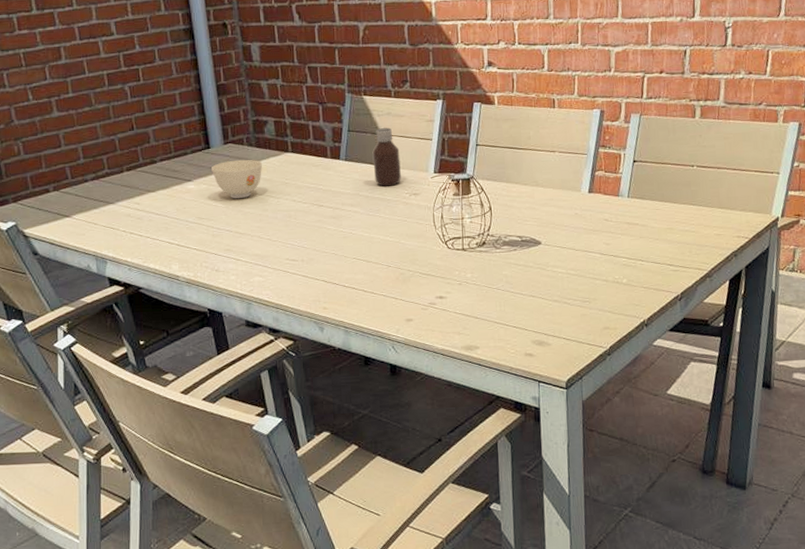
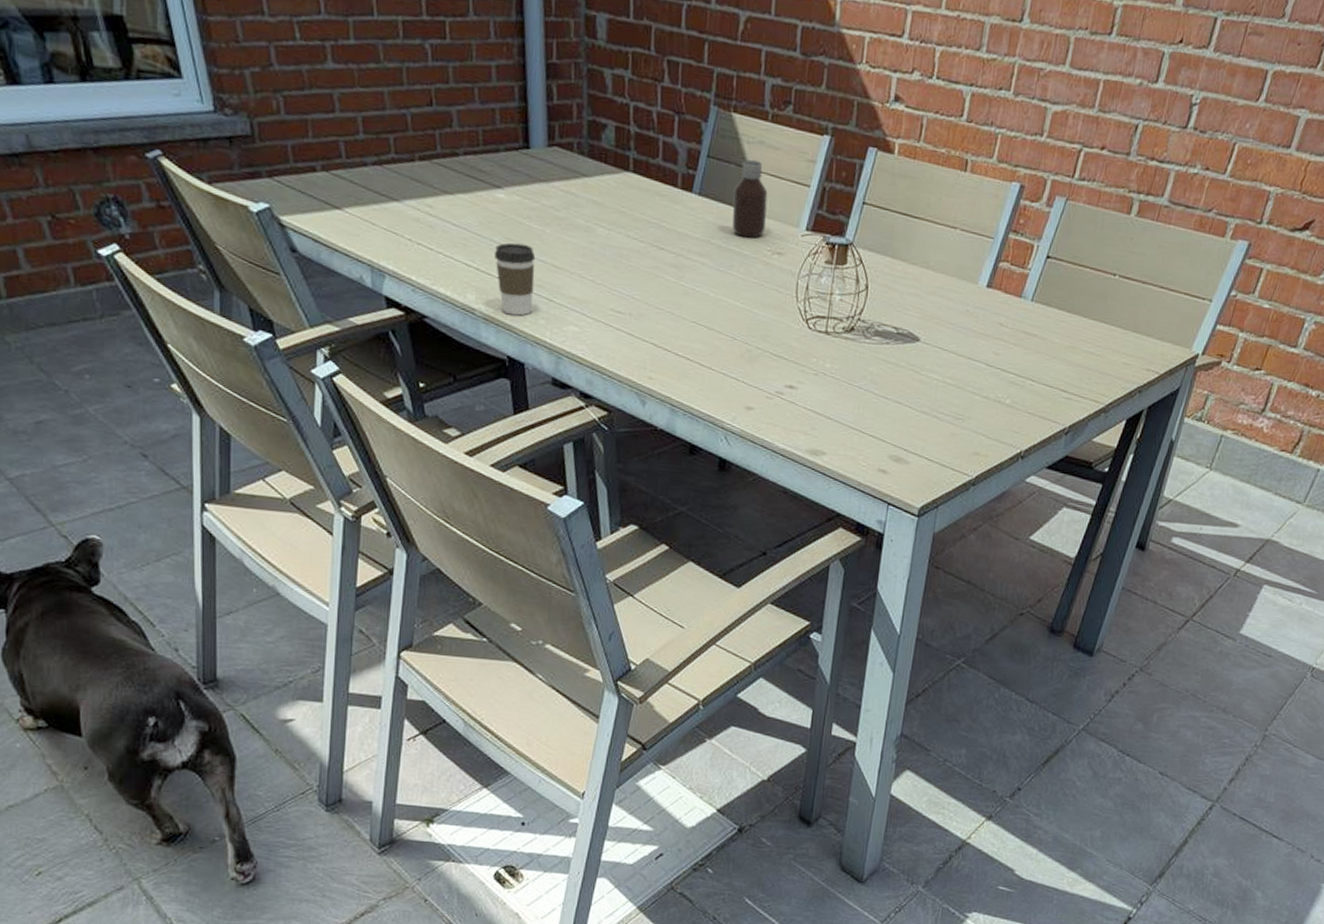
coffee cup: none [190,220,225,276] -> present [494,242,536,316]
bowl: present [212,159,263,199] -> none [529,169,595,223]

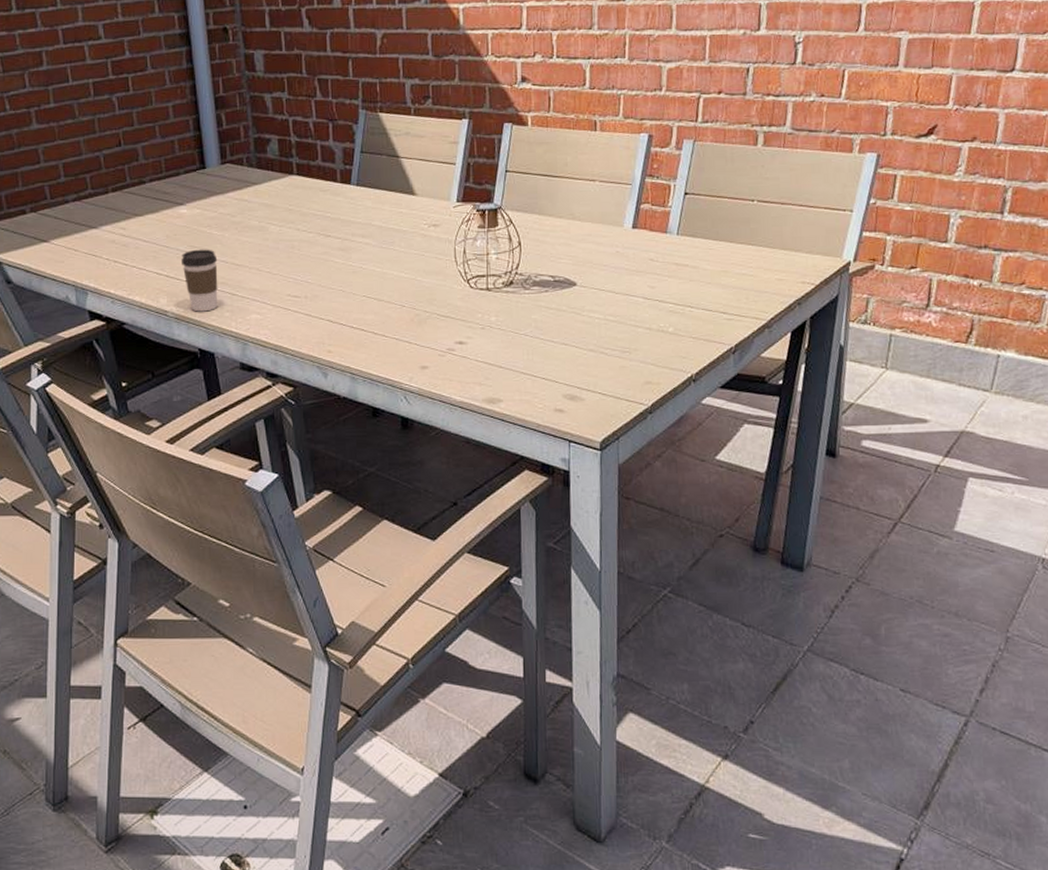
bottle: present [732,159,768,238] -> none [387,149,419,216]

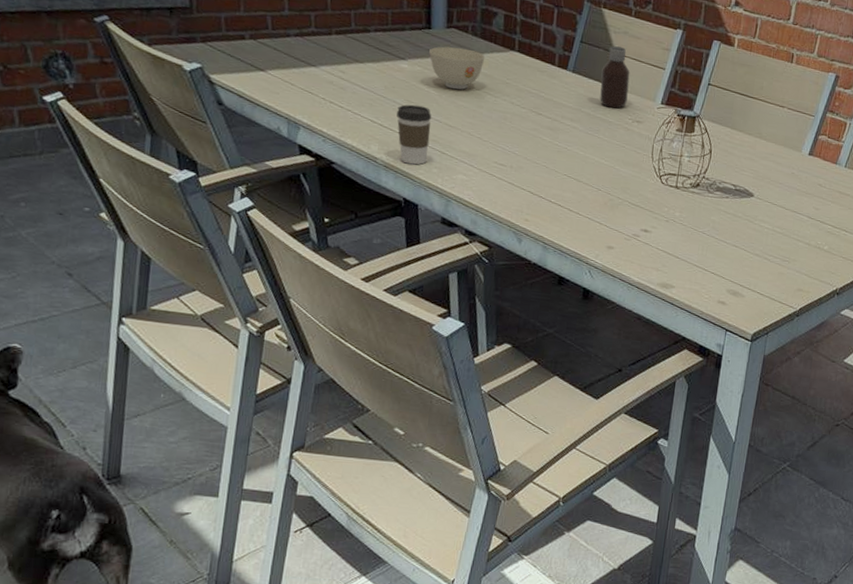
bowl: none [207,181,264,226] -> present [429,46,486,90]
bottle: none [387,149,419,216] -> present [600,46,630,109]

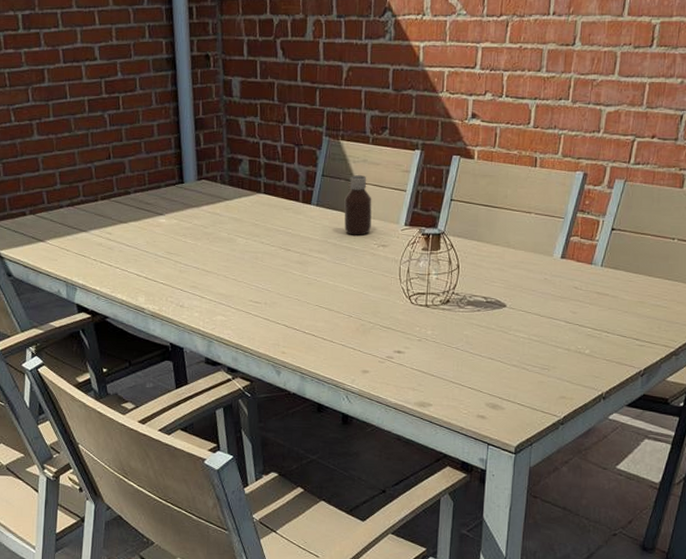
coffee cup: present [396,104,432,165] -> none [158,255,190,311]
bowl: present [429,46,486,90] -> none [184,197,234,237]

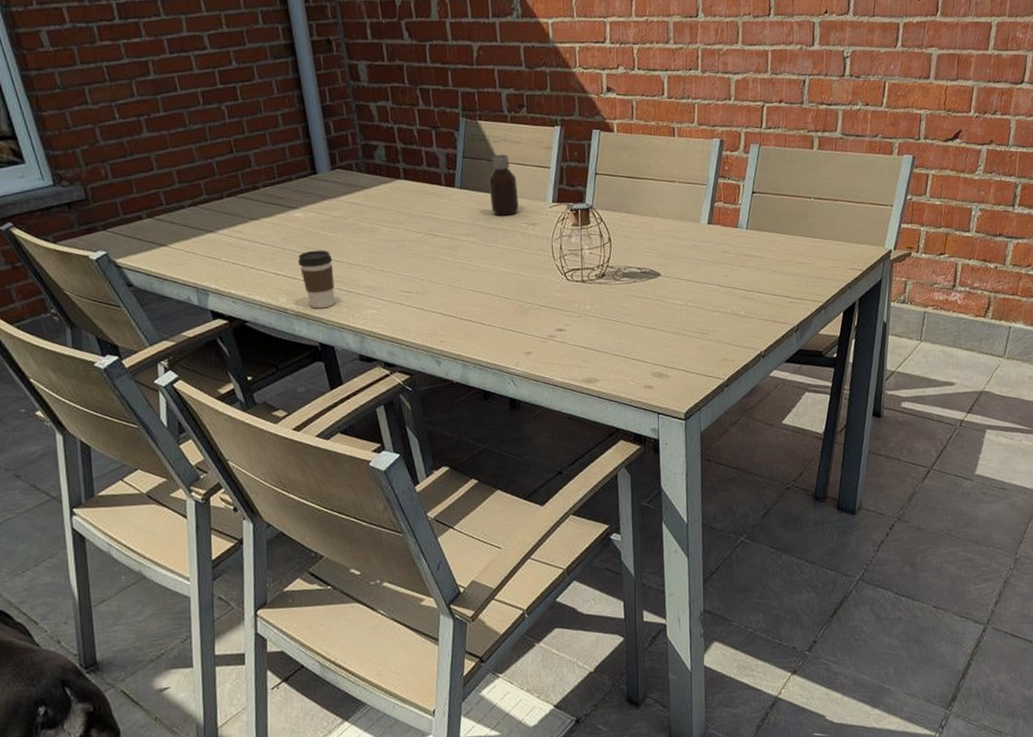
coffee cup: none [158,255,190,311] -> present [297,250,336,309]

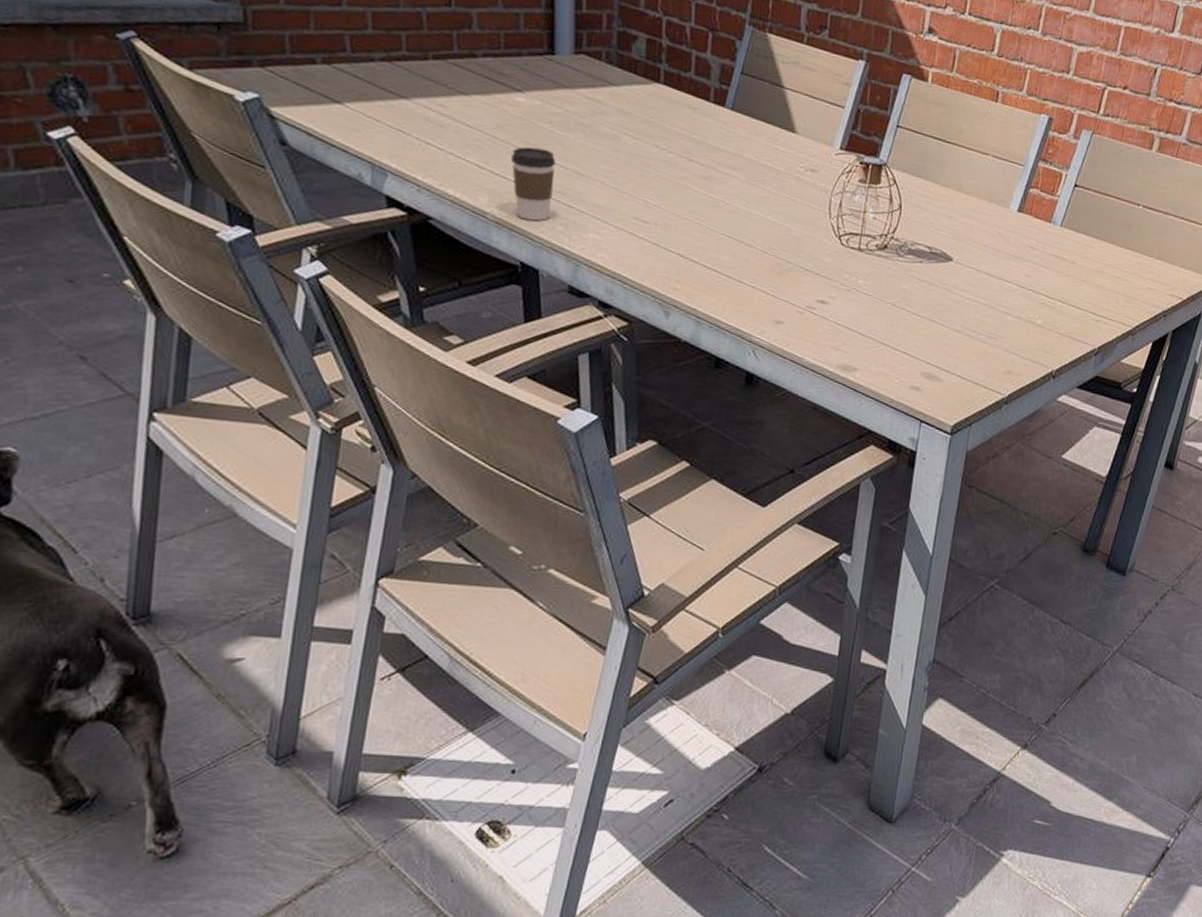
bottle: present [488,154,519,216] -> none [765,78,802,155]

